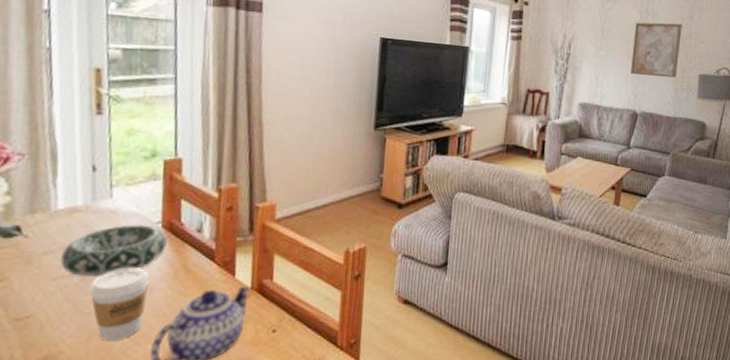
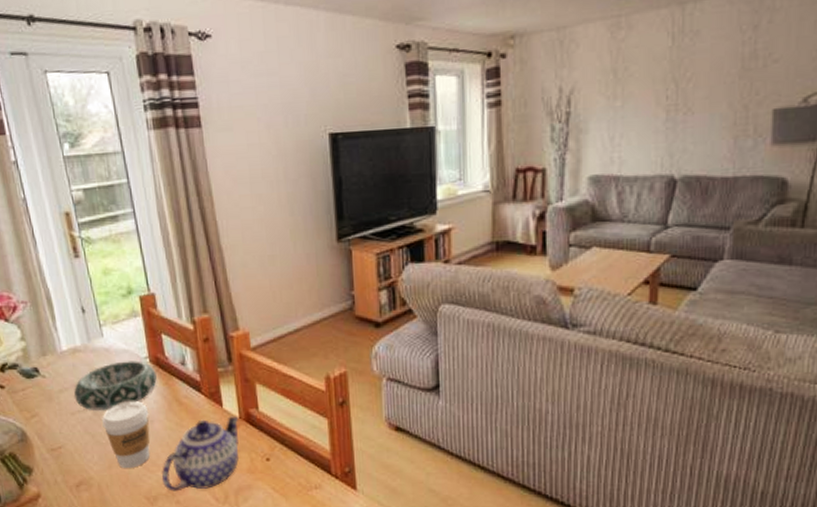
wall art: present [631,22,682,78] -> none [662,39,741,127]

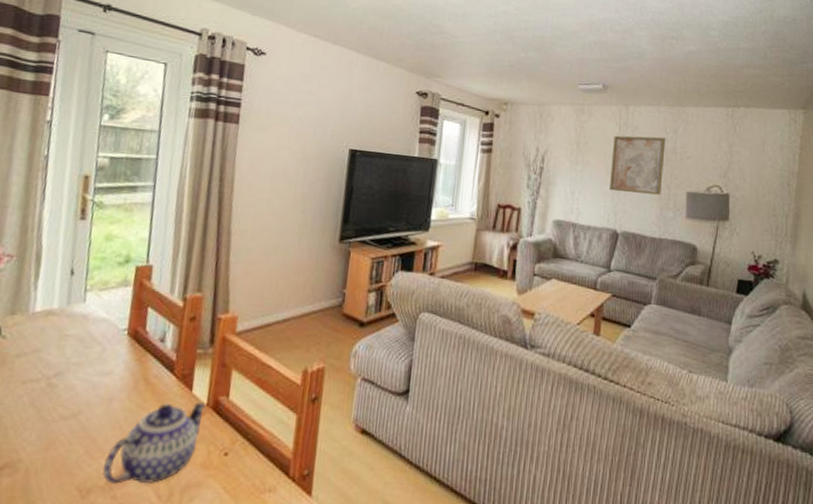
decorative bowl: present [73,360,157,411] -> none [31,330,131,383]
coffee cup: present [102,401,150,468] -> none [53,375,111,452]
wall art: none [662,39,741,127] -> present [610,135,666,195]

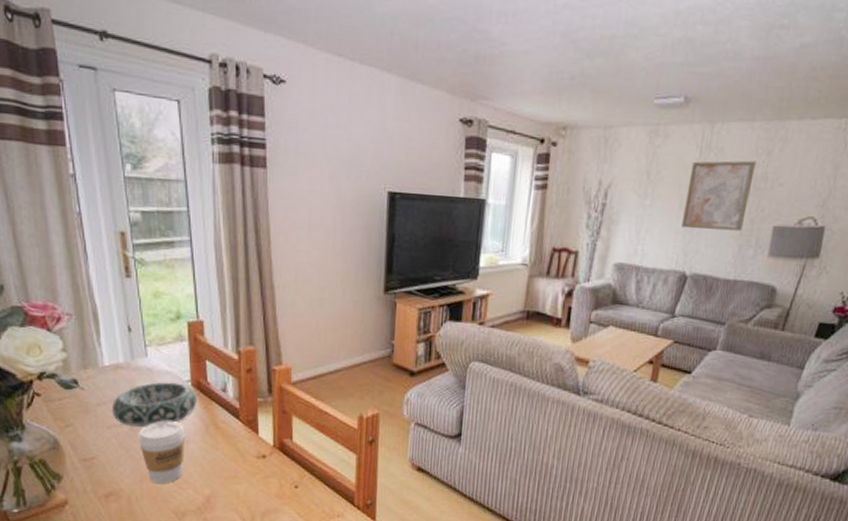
decorative bowl: none [31,330,131,383] -> present [111,382,197,428]
coffee cup: none [53,375,111,452] -> present [138,420,186,484]
teapot: present [103,402,207,484] -> none [193,444,273,509]

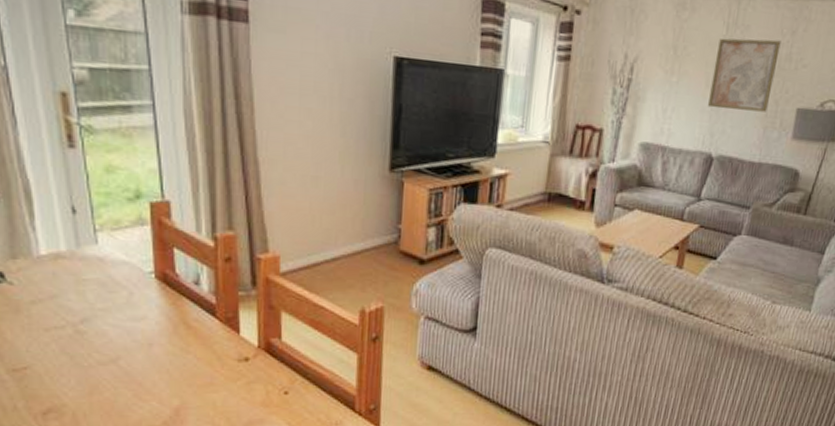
decorative bowl: present [111,382,197,428] -> none [50,274,162,330]
coffee cup: present [138,420,186,484] -> none [86,320,148,396]

